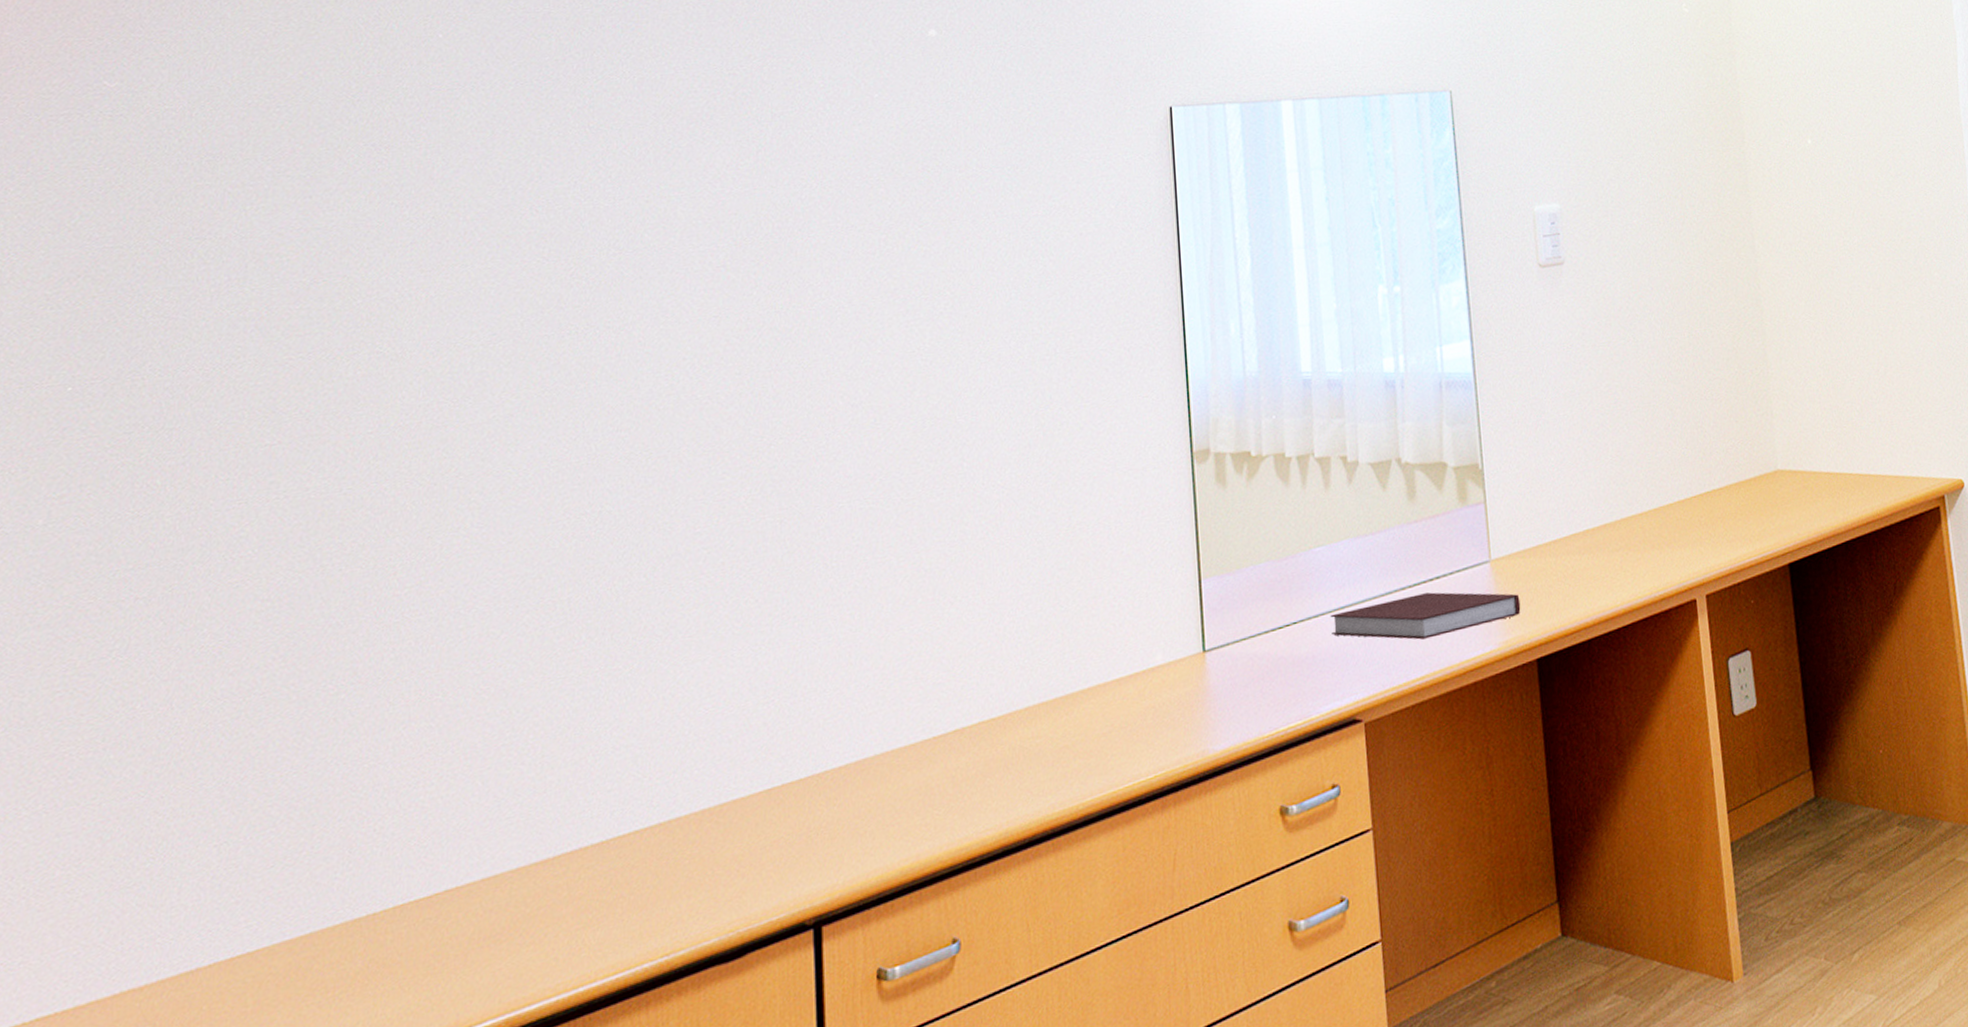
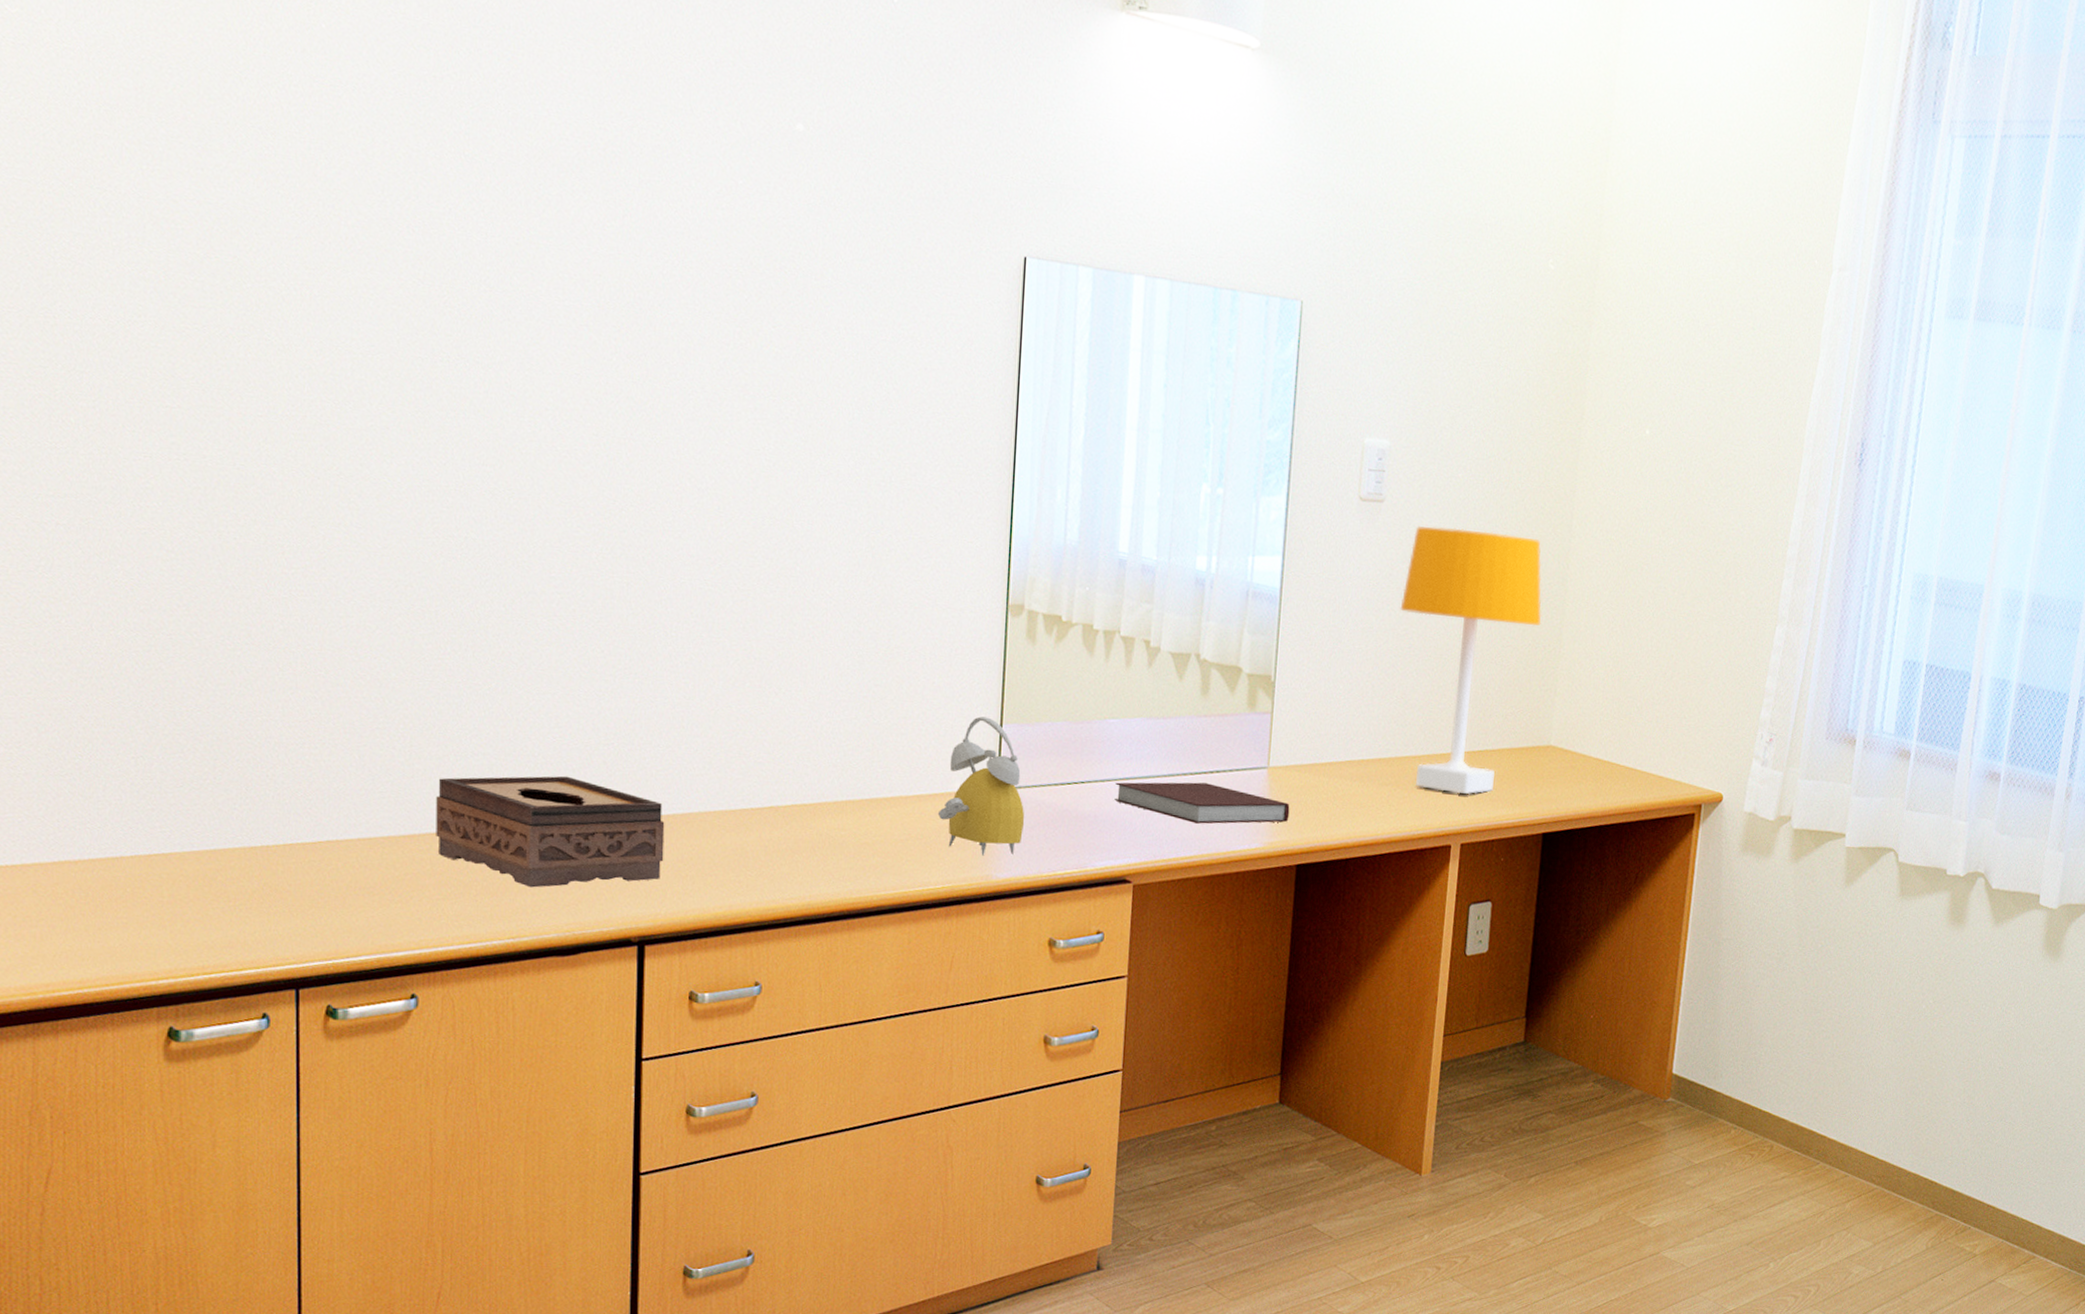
tissue box: none [573,749,838,890] -> present [436,775,665,888]
alarm clock: none [1141,576,1237,730] -> present [937,716,1024,856]
desk lamp: none [1598,267,1744,545] -> present [1400,526,1542,794]

